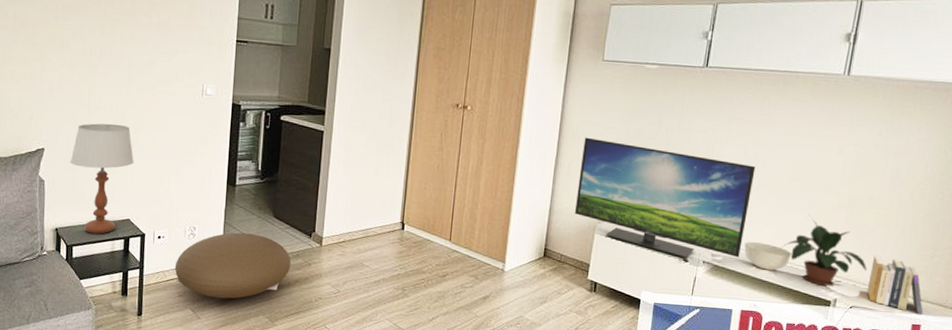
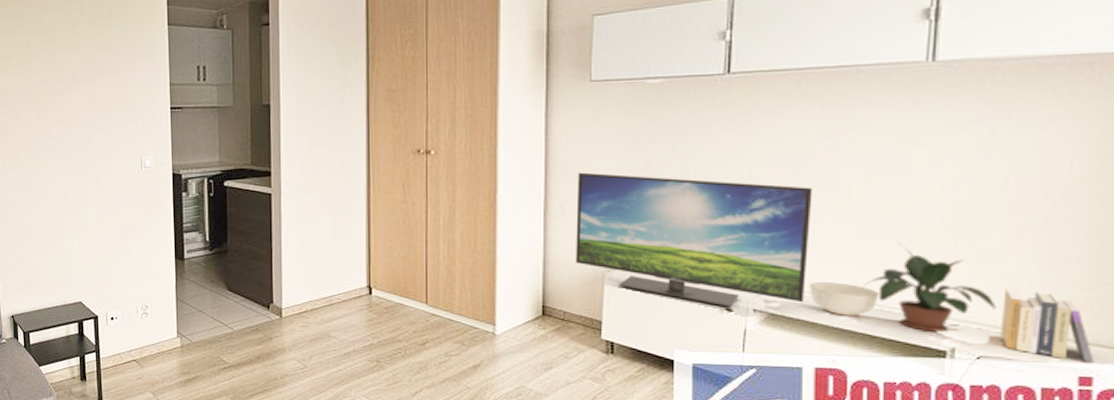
table lamp: present [70,123,134,234] -> none [19,206,80,319]
pouf: present [174,232,291,299] -> none [130,308,251,380]

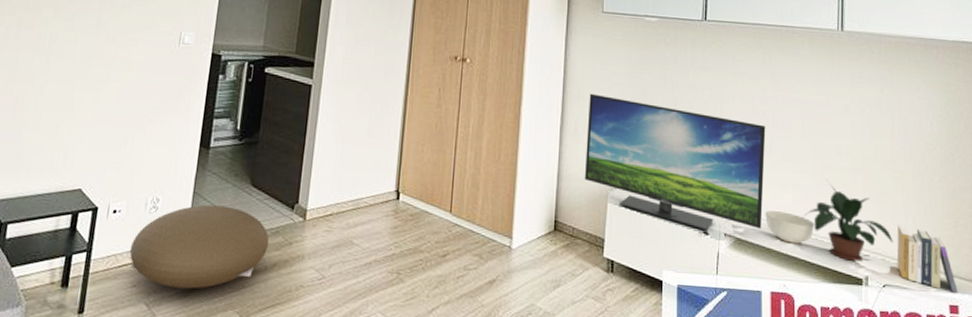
pouf: none [130,308,251,380] -> present [129,204,270,289]

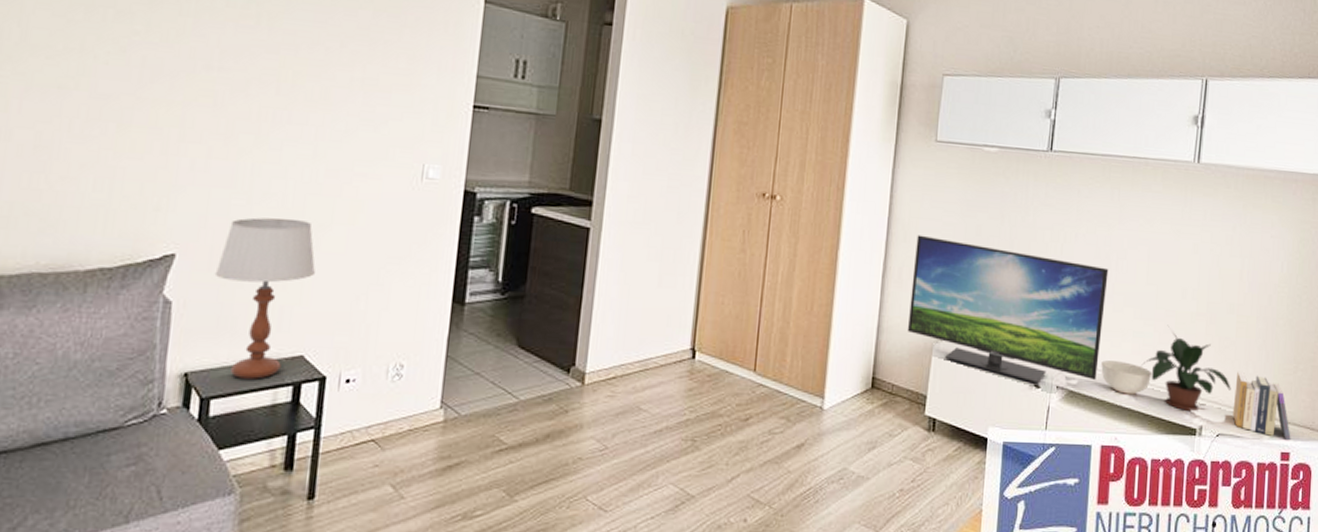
table lamp: none [17,74,94,208] -> present [214,217,315,380]
pouf: present [129,204,270,289] -> none [368,370,541,467]

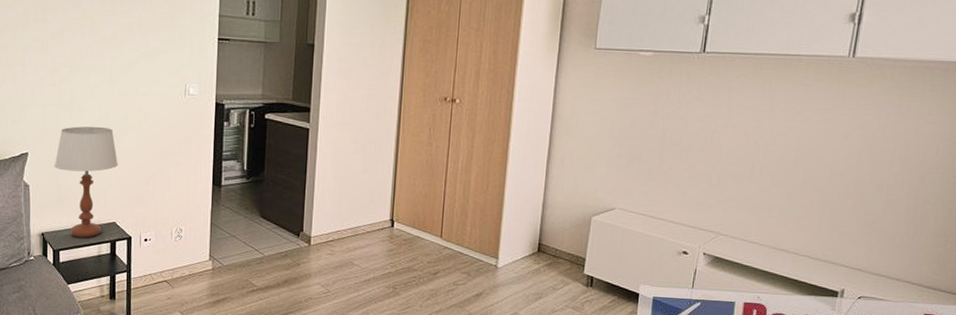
television: present [907,235,1109,384] -> none [568,128,757,251]
bowl: present [1101,360,1152,395] -> none [746,232,797,261]
potted plant: present [1141,325,1231,411] -> none [785,202,876,276]
books: present [1232,371,1291,441] -> none [875,243,936,305]

